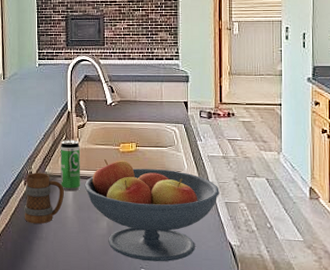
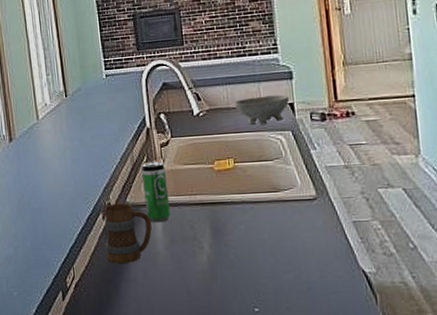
fruit bowl: present [84,159,220,262] -> none [175,180,345,299]
bowl: none [141,94,185,117] -> present [234,94,290,125]

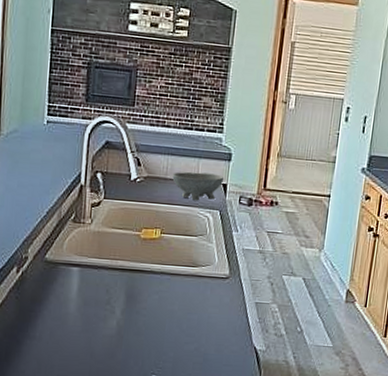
mug: present [104,203,152,263] -> none [13,258,67,321]
beverage can: present [141,161,171,223] -> none [64,219,93,283]

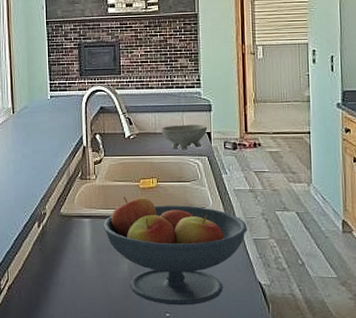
fruit bowl: none [93,246,251,368] -> present [102,197,247,306]

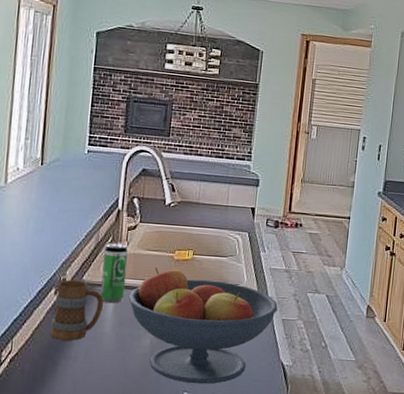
mug: none [38,213,81,268] -> present [50,279,104,341]
beverage can: none [76,176,99,233] -> present [100,242,129,304]
bowl: present [161,124,208,150] -> none [204,197,253,224]

